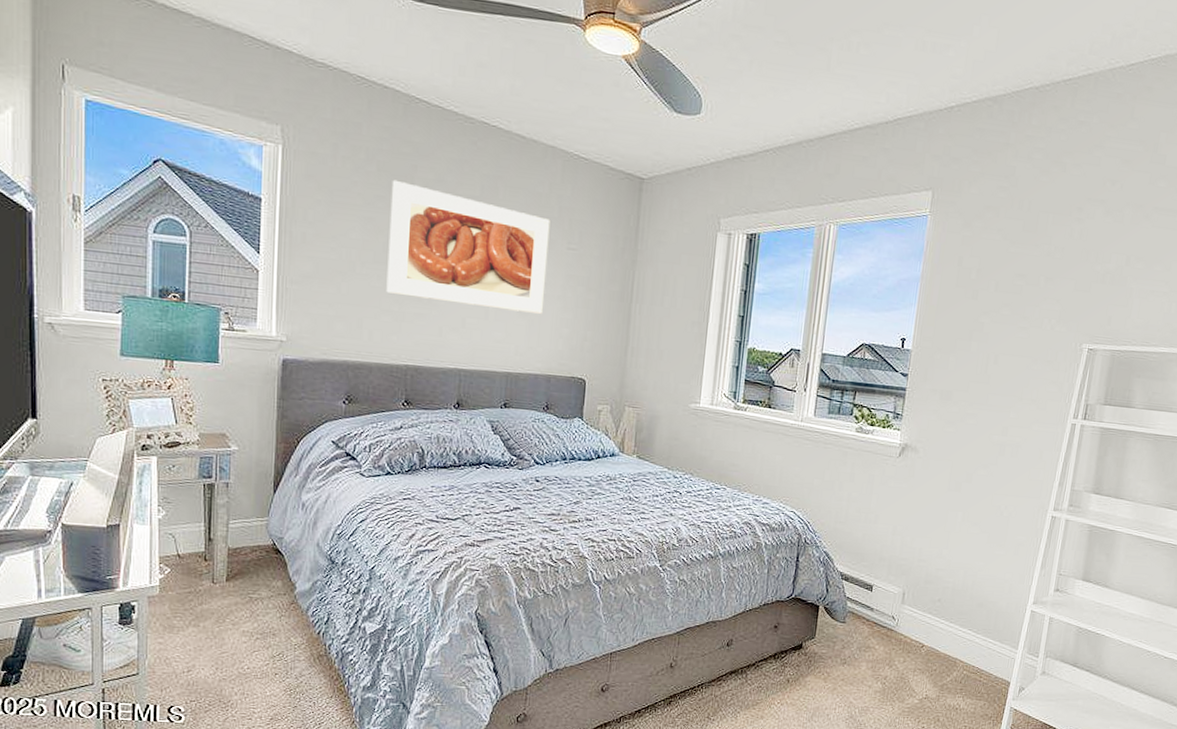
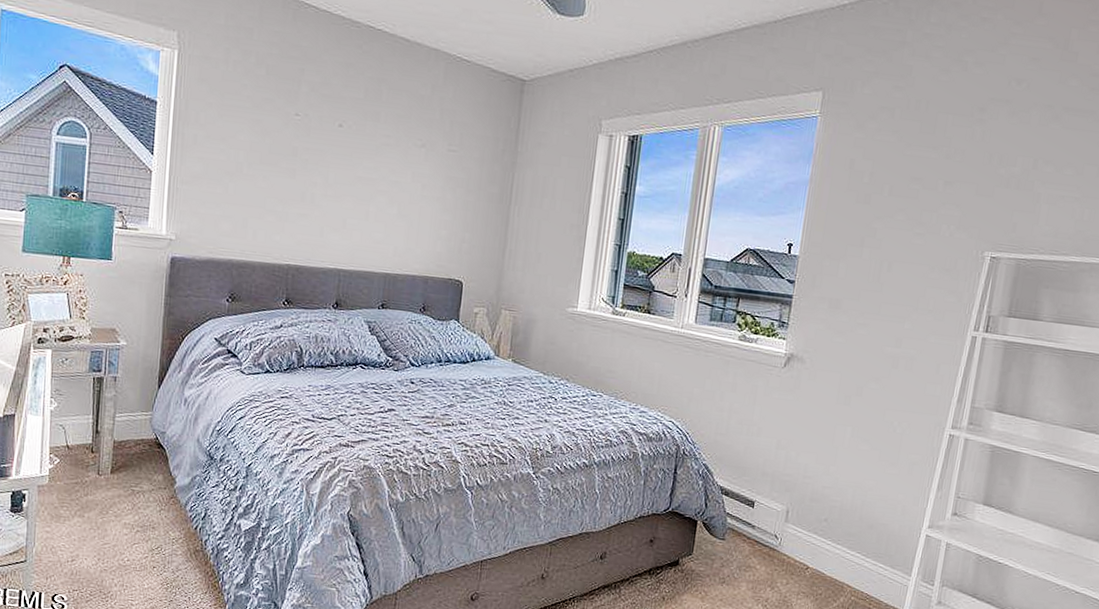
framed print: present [386,179,550,314] -> none [271,83,432,215]

